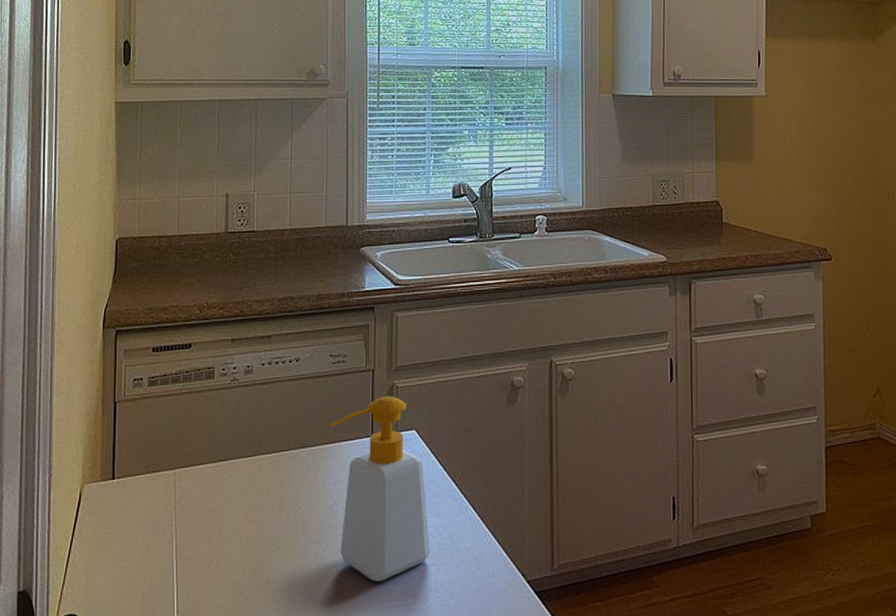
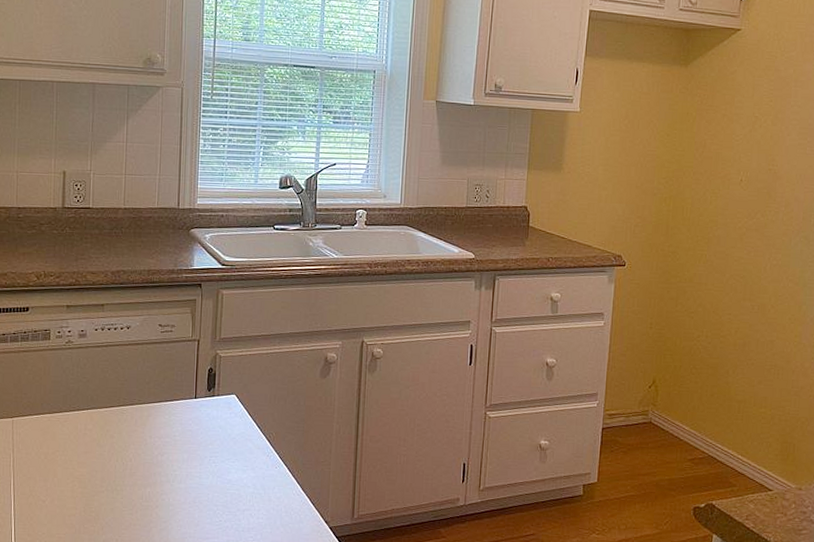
soap bottle: present [329,396,430,582] -> none [156,364,244,522]

